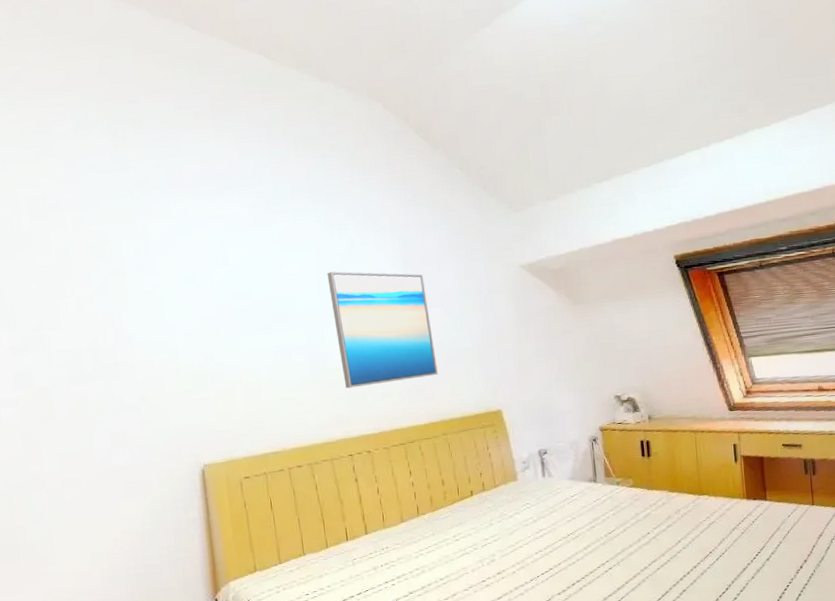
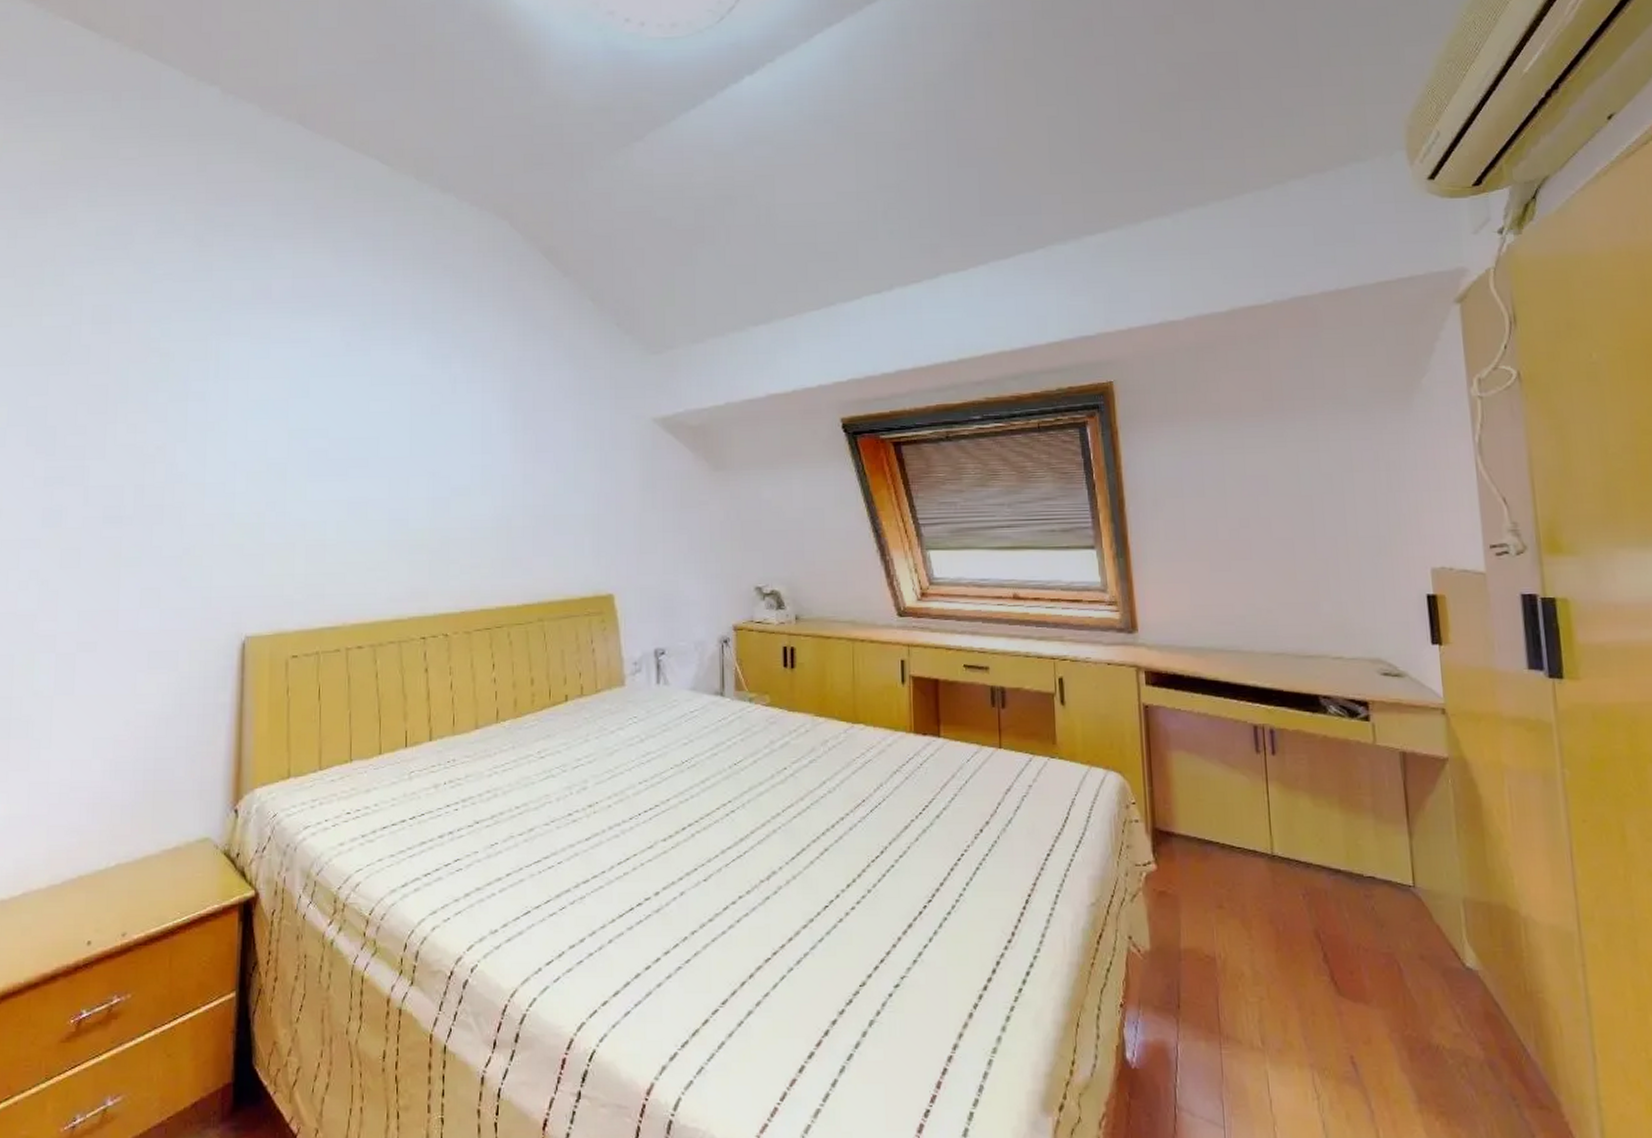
wall art: present [327,271,438,389] -> none [421,412,540,554]

